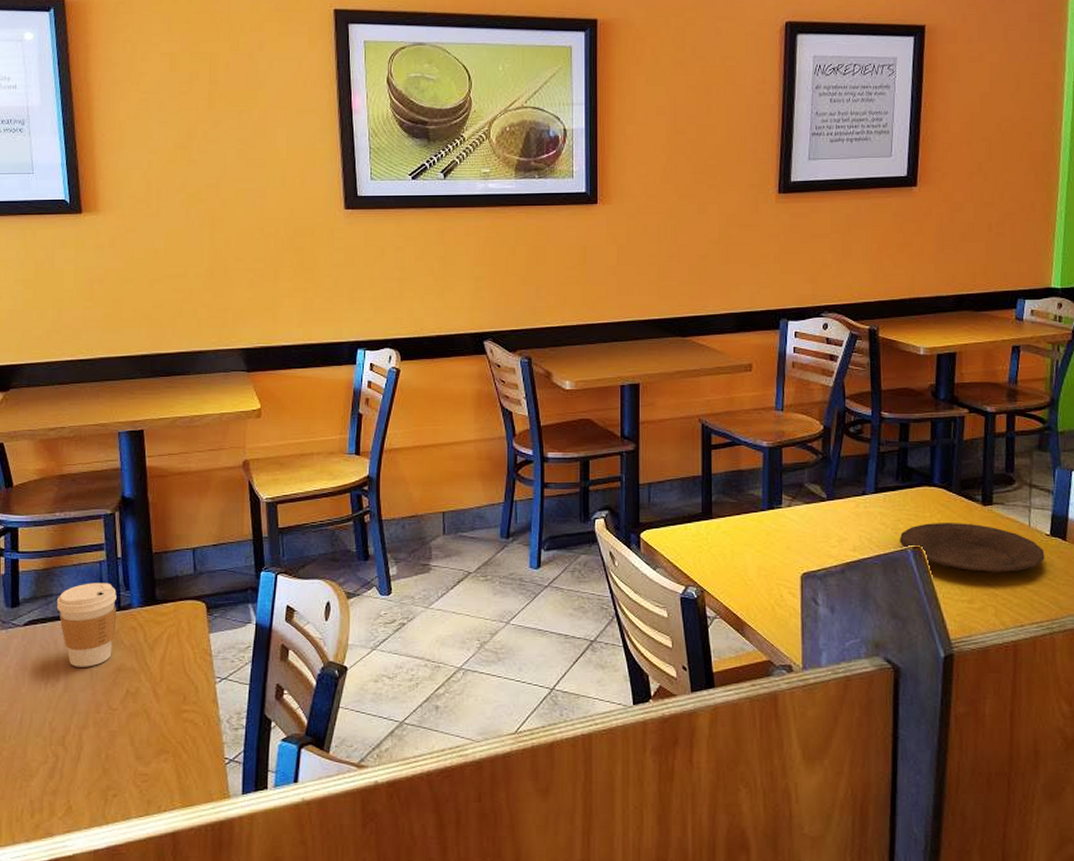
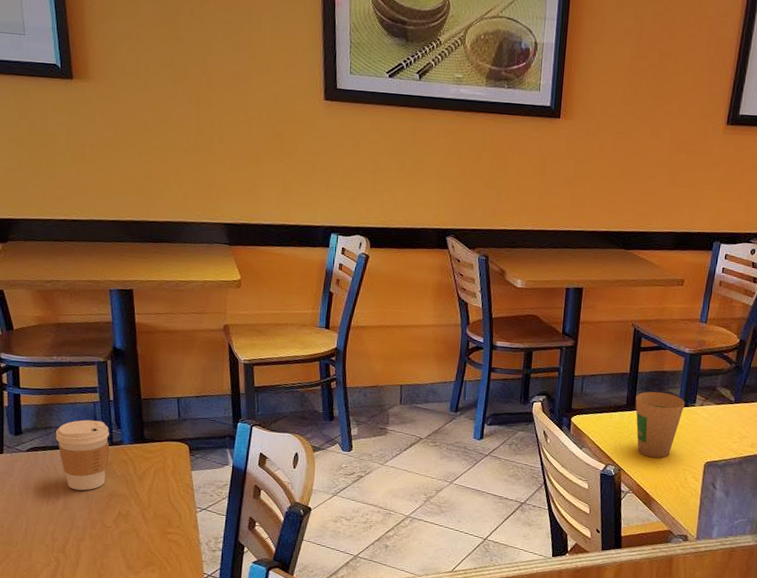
paper cup: none [712,495,770,573] -> present [635,391,685,458]

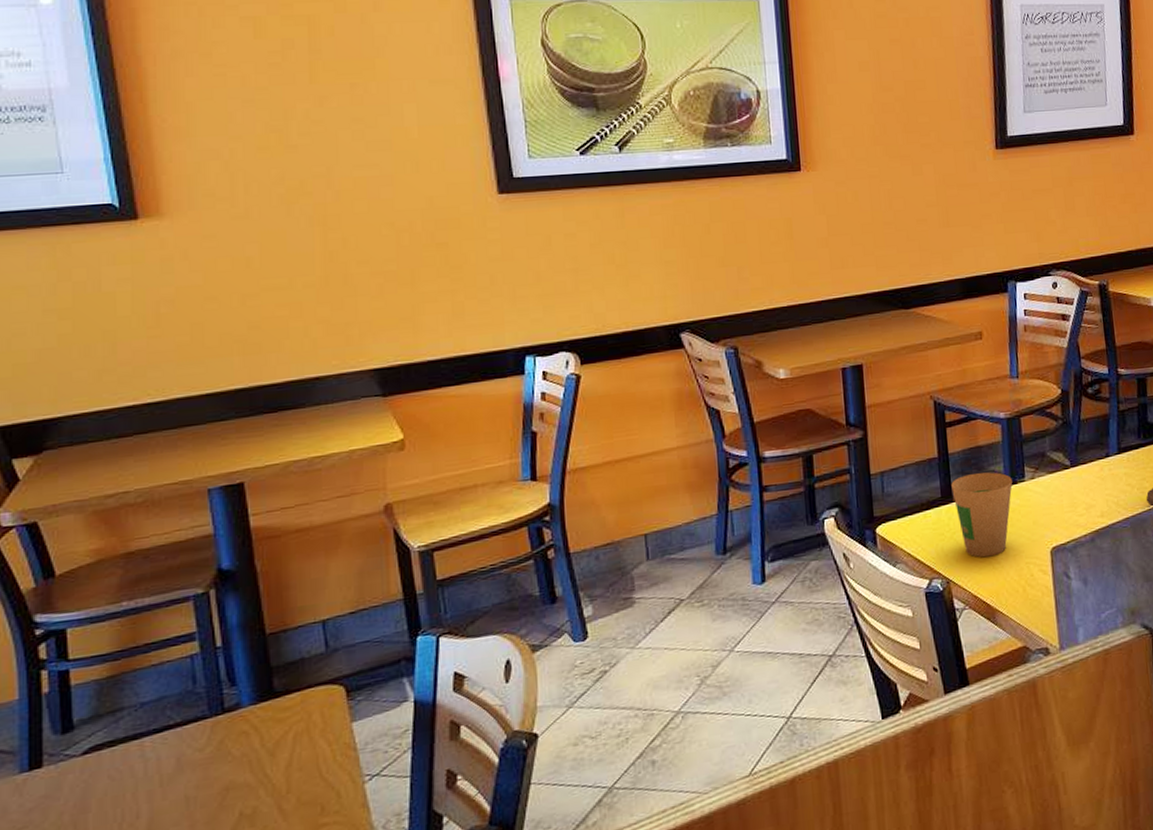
coffee cup: present [55,419,109,491] -> none [129,680,219,796]

